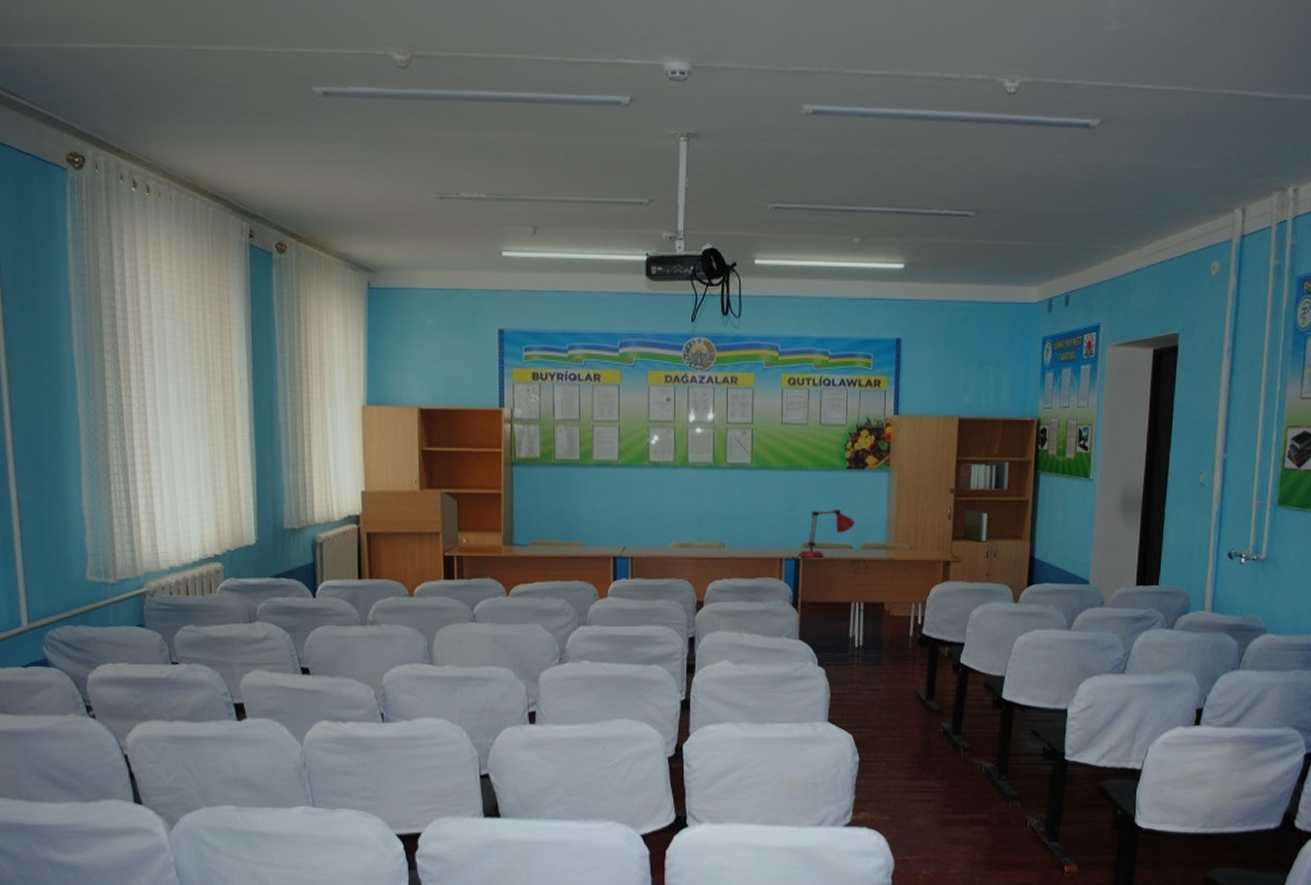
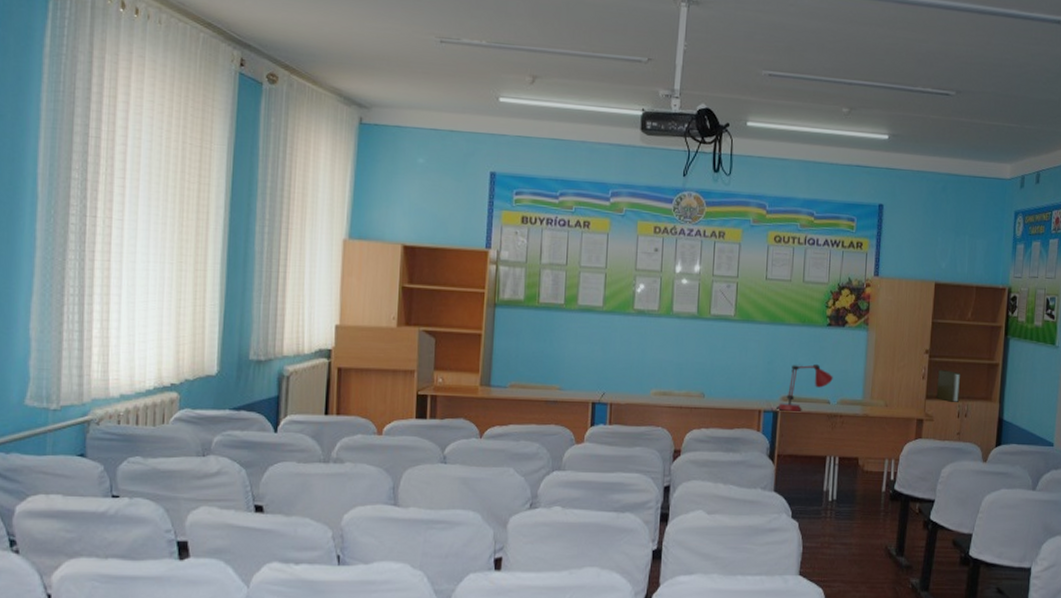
books: present [959,464,996,490] -> none [934,326,969,353]
binder: present [988,460,1010,490] -> none [961,324,982,353]

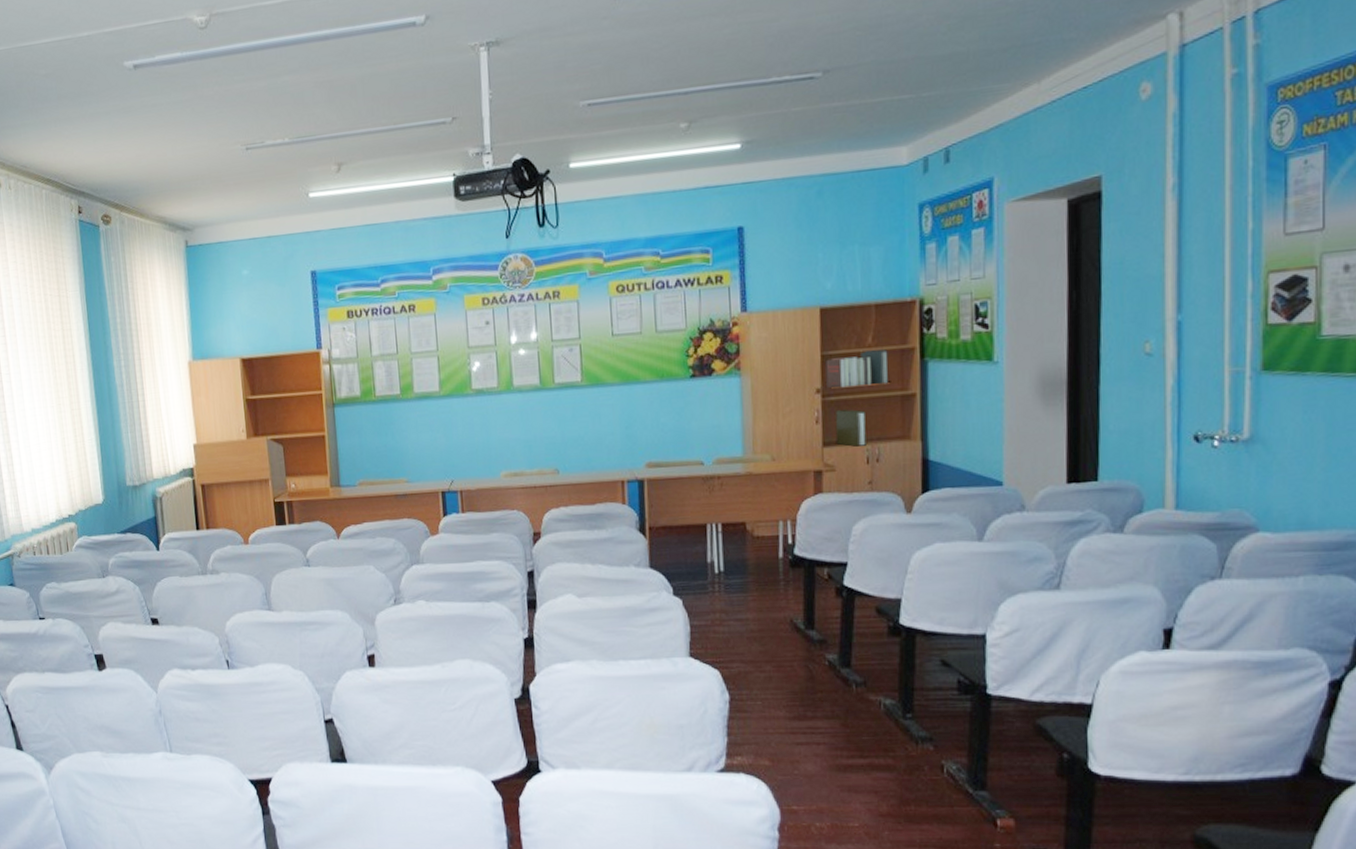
desk lamp: present [777,364,833,411] -> none [642,422,704,479]
books: none [934,326,969,353] -> present [825,356,872,389]
binder: none [961,324,982,353] -> present [861,349,889,385]

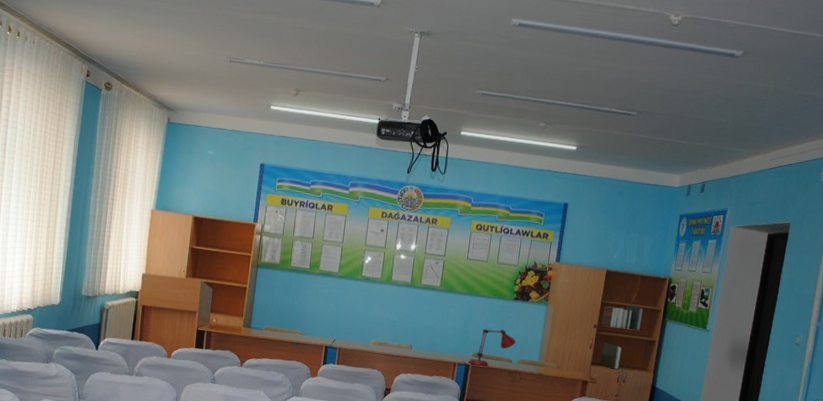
desk lamp: none [642,422,704,479] -> present [468,329,516,366]

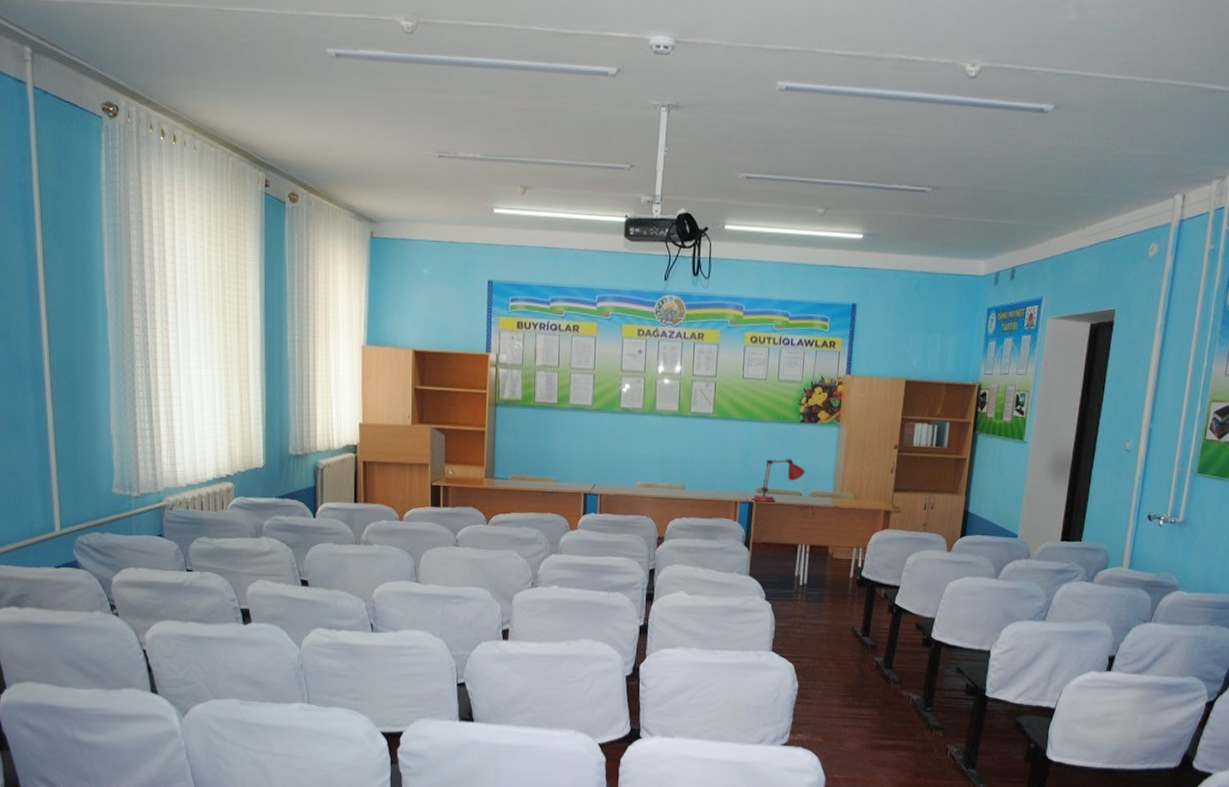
binder: present [601,342,623,370] -> none [905,464,929,495]

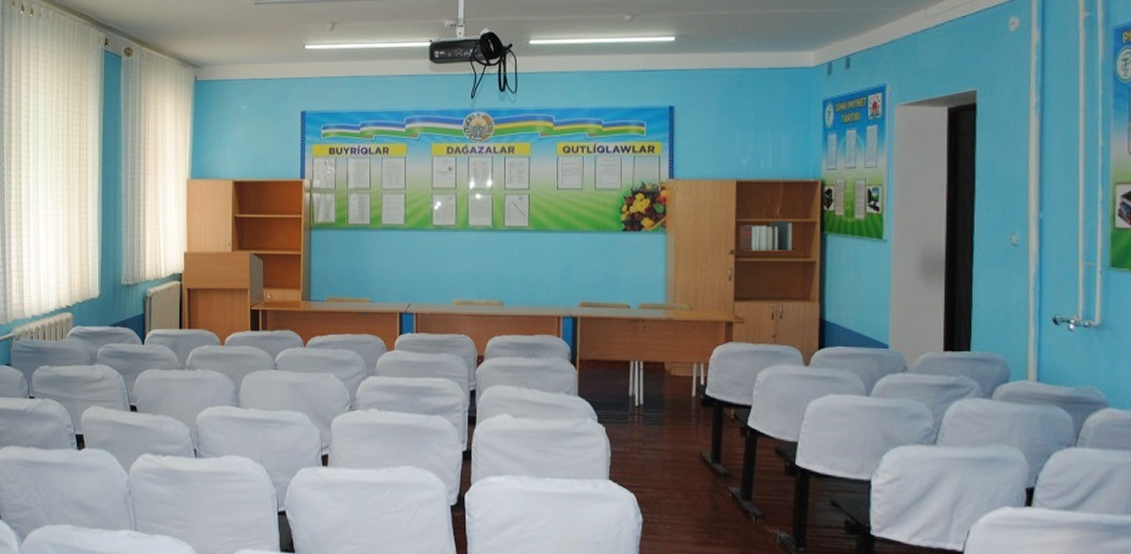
desk lamp: present [752,459,805,503] -> none [576,270,632,317]

